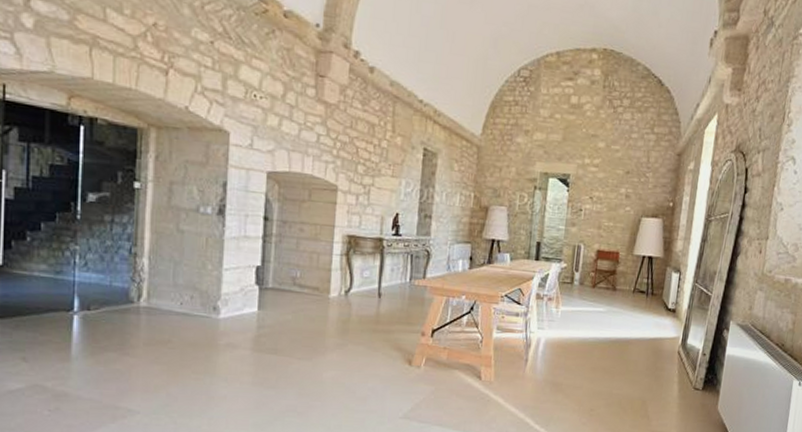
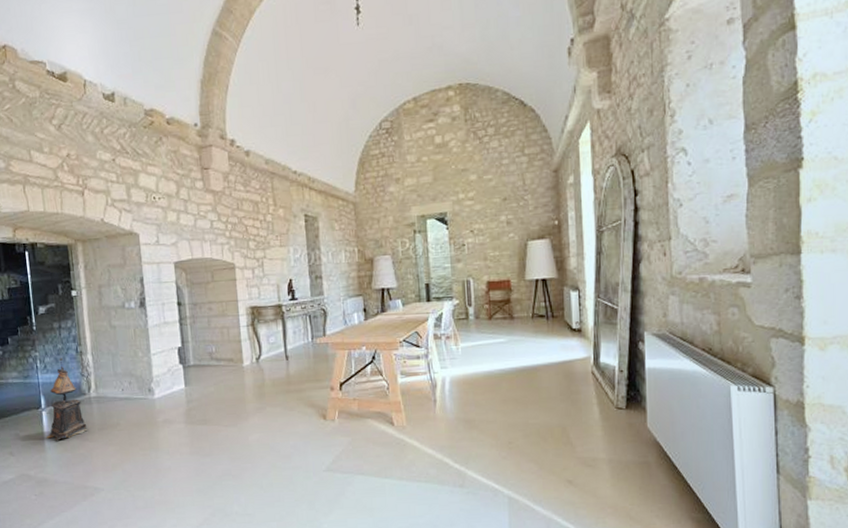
lectern: none [75,256,132,352] -> present [47,358,89,442]

